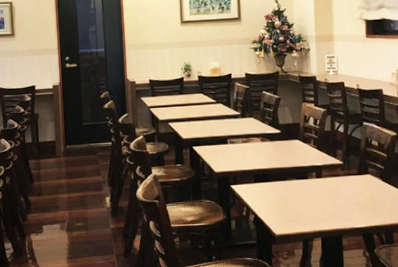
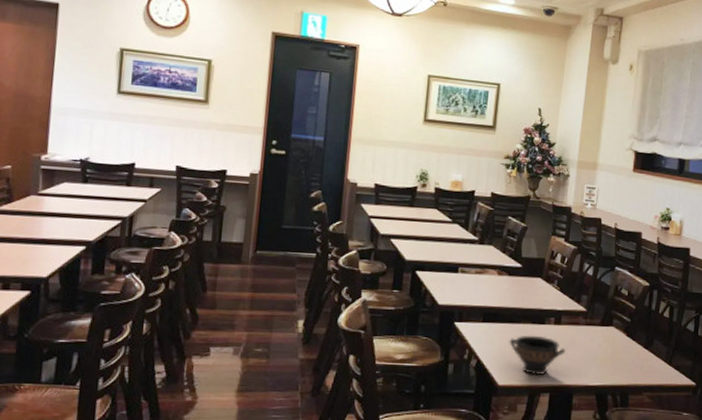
bowl: none [279,189,330,224] -> present [509,335,565,376]

